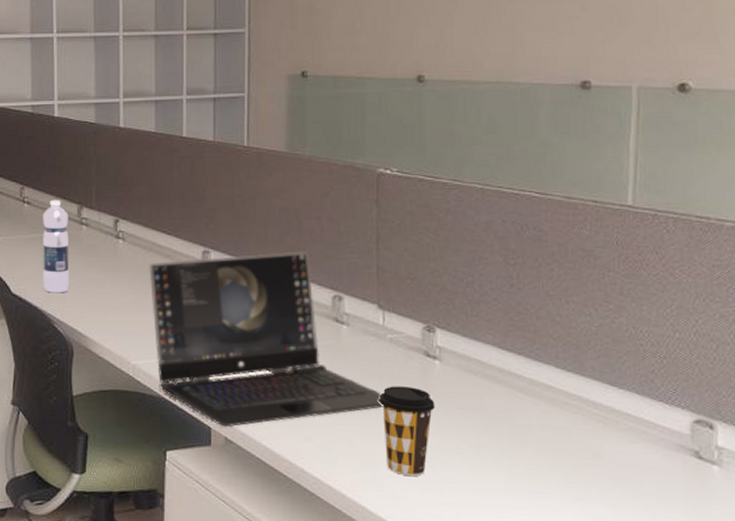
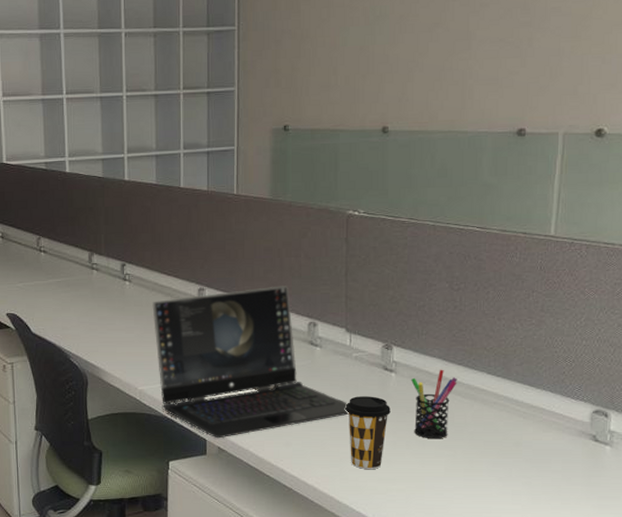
water bottle: present [43,199,70,293] -> none [58,248,83,331]
pen holder: none [460,358,517,443] -> present [411,369,457,438]

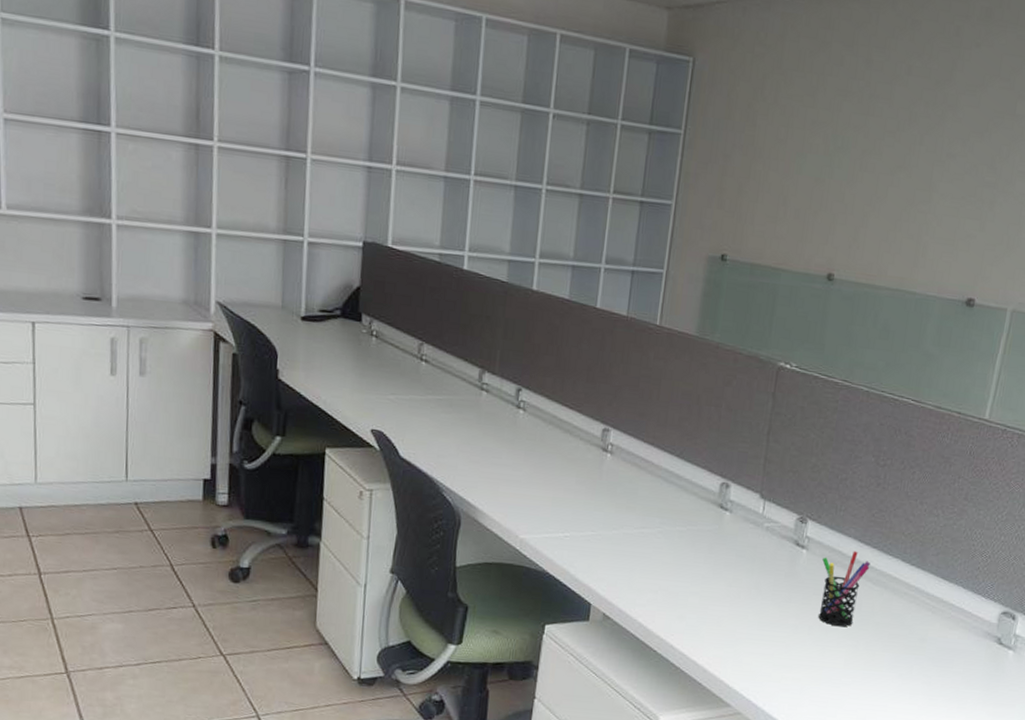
laptop: present [152,286,349,439] -> none [545,436,752,604]
coffee cup: present [345,396,391,469] -> none [747,571,797,654]

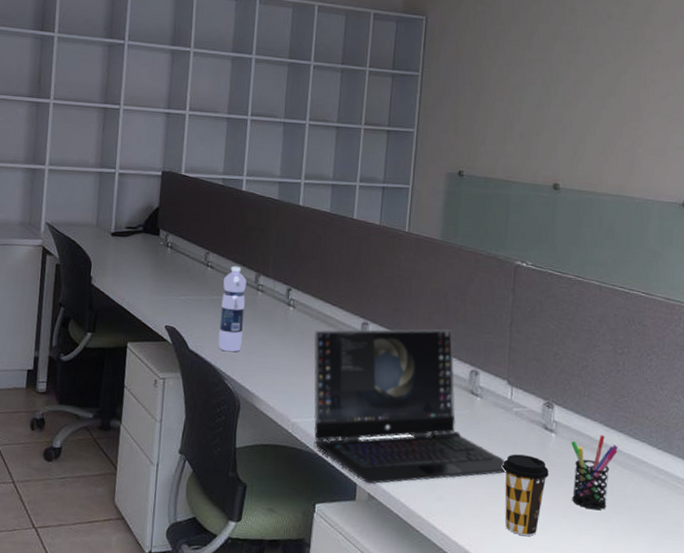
water bottle: none [434,360,469,461] -> present [218,266,247,352]
laptop: none [545,436,752,604] -> present [313,329,506,484]
coffee cup: none [747,571,797,654] -> present [502,454,549,536]

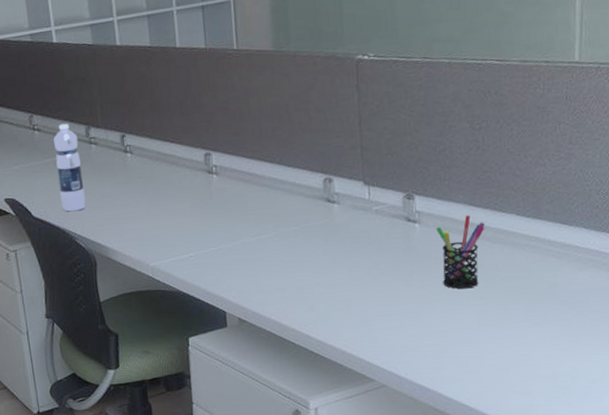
laptop: present [313,329,506,484] -> none [157,142,373,309]
coffee cup: present [502,454,549,536] -> none [369,250,417,327]

